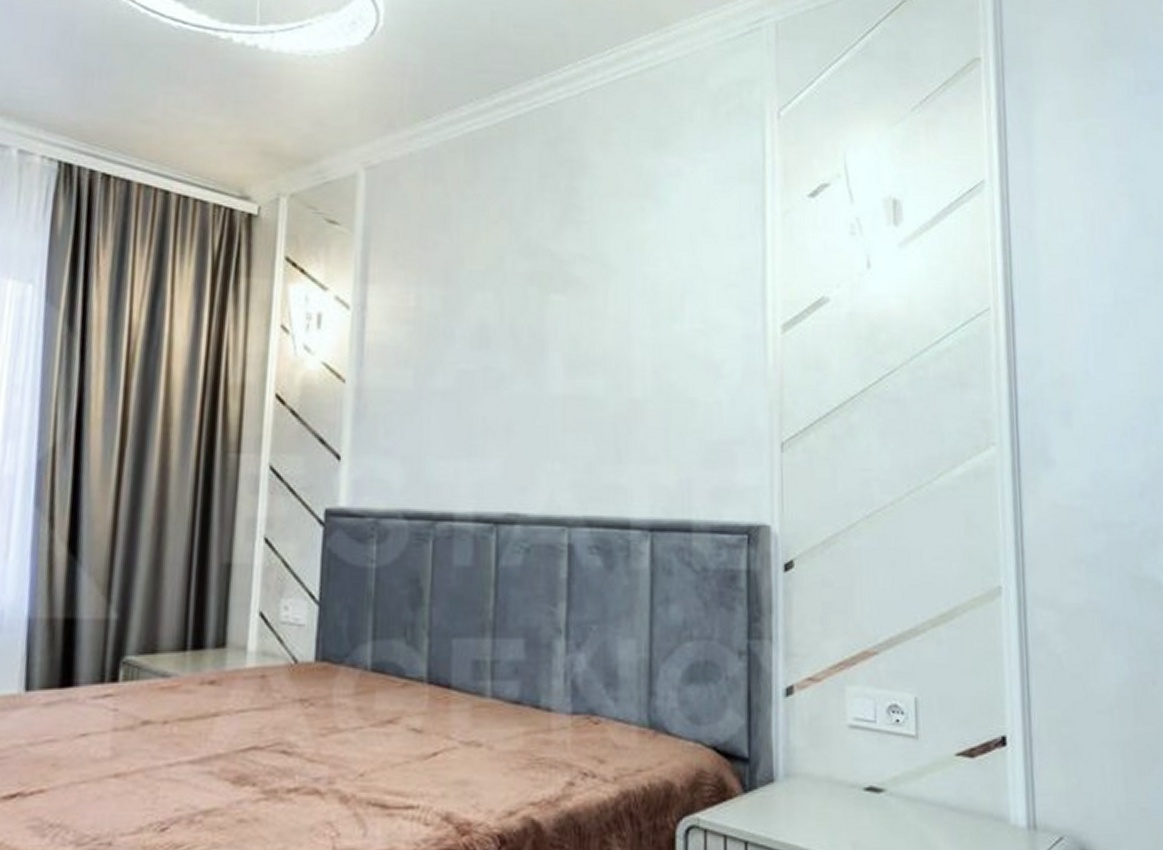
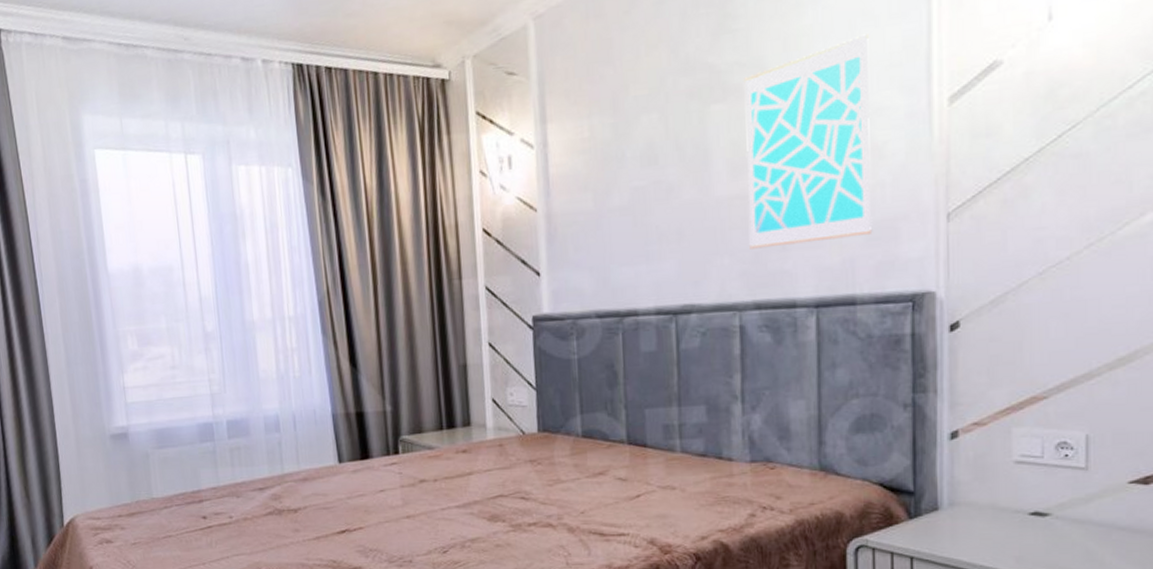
wall art: none [583,250,710,458] -> present [744,34,873,249]

